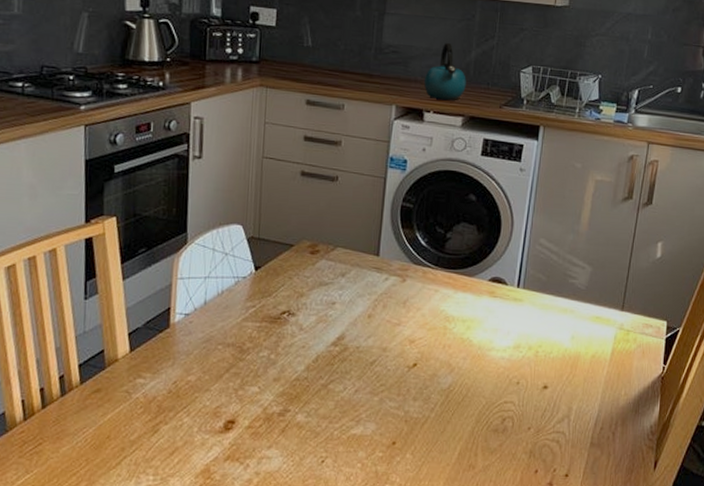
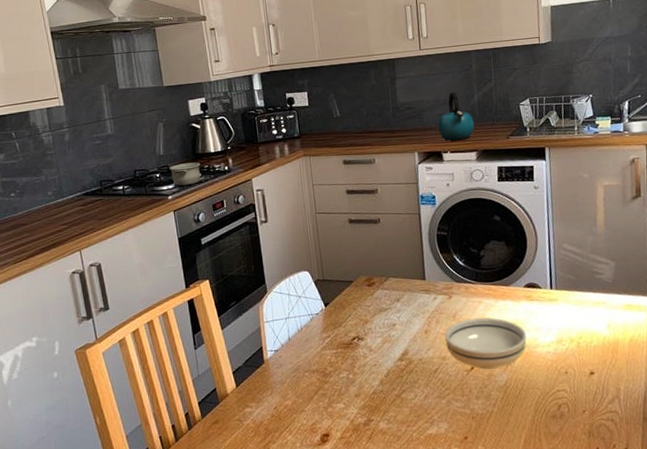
cooking pot: none [87,68,128,97] -> present [169,162,201,186]
bowl: none [389,308,483,368] -> present [444,317,527,369]

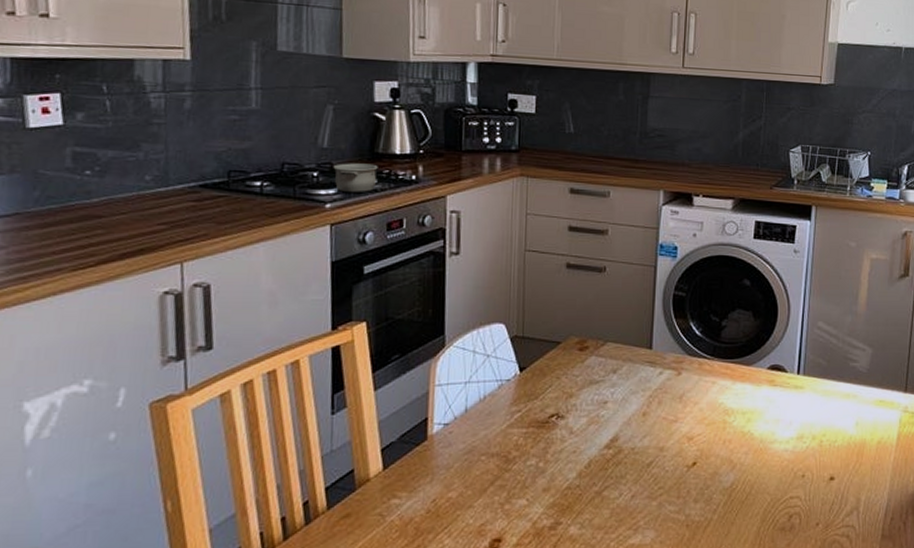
kettle: present [437,92,475,141] -> none [691,124,735,183]
bowl: present [444,317,527,369] -> none [665,401,764,466]

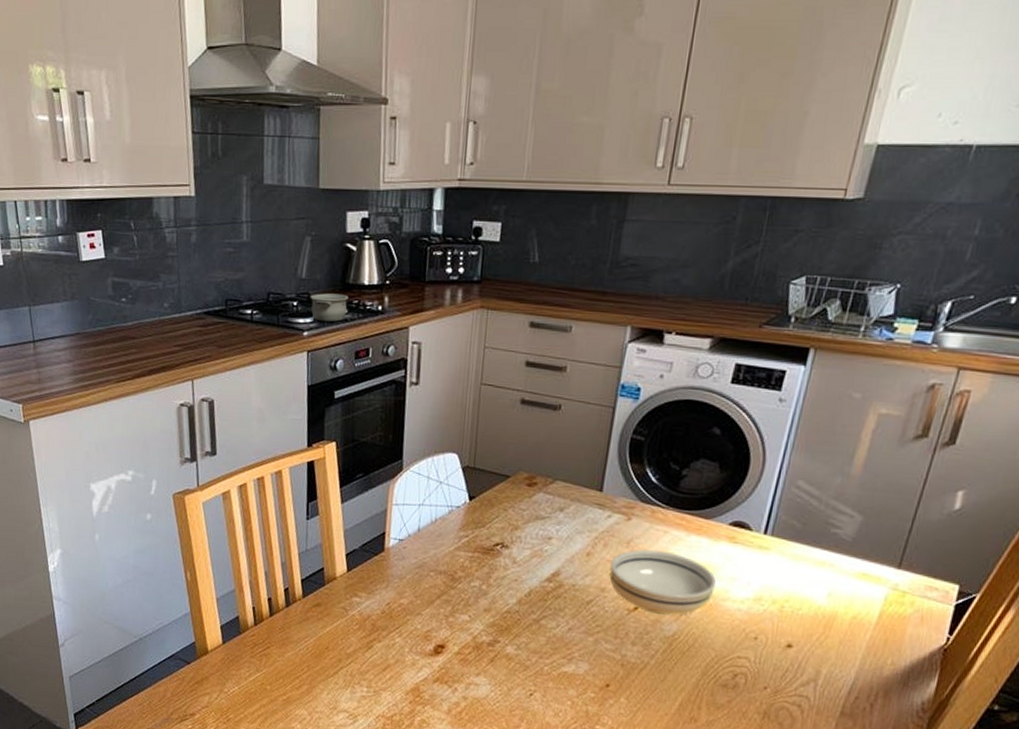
bowl: none [665,401,764,466] -> present [609,549,717,615]

